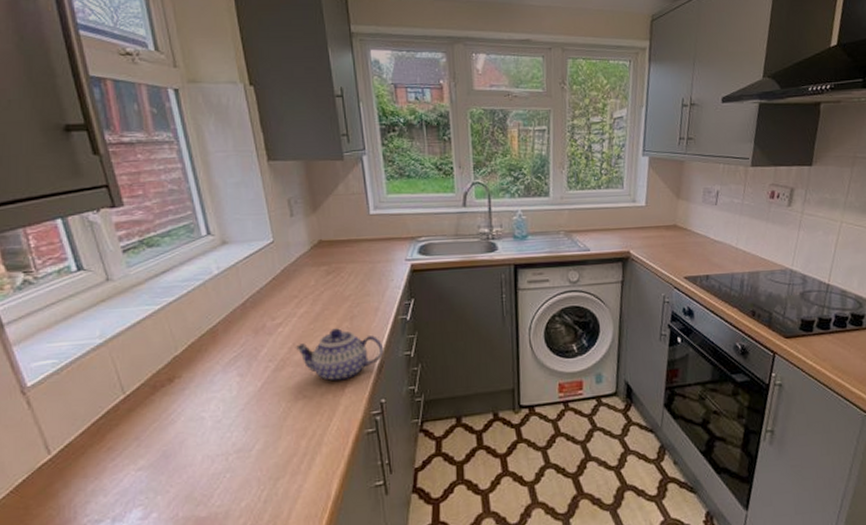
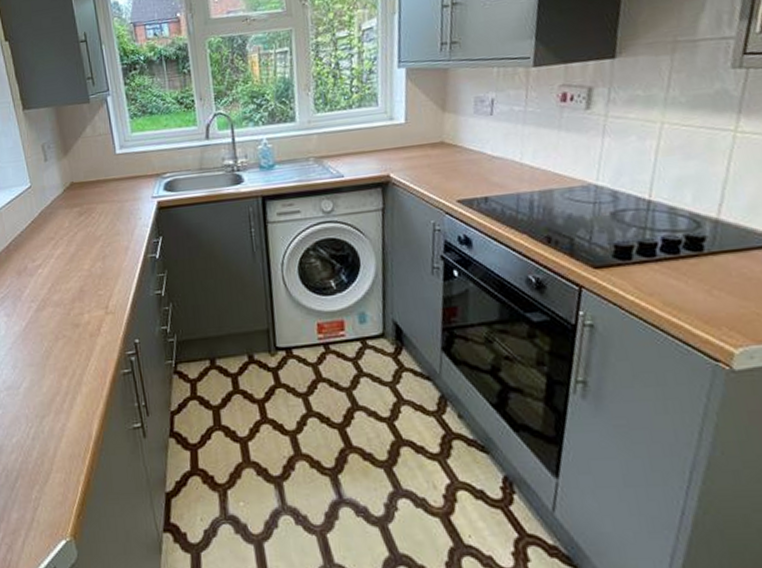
teapot: present [295,328,384,382] -> none [54,268,136,321]

